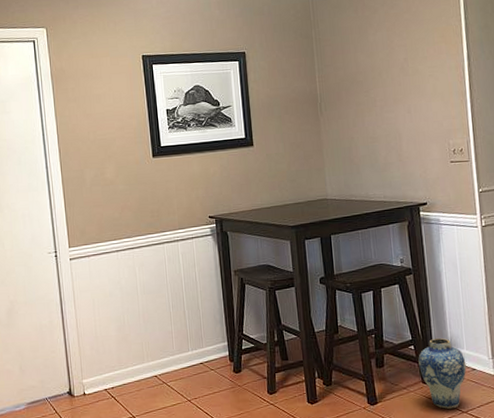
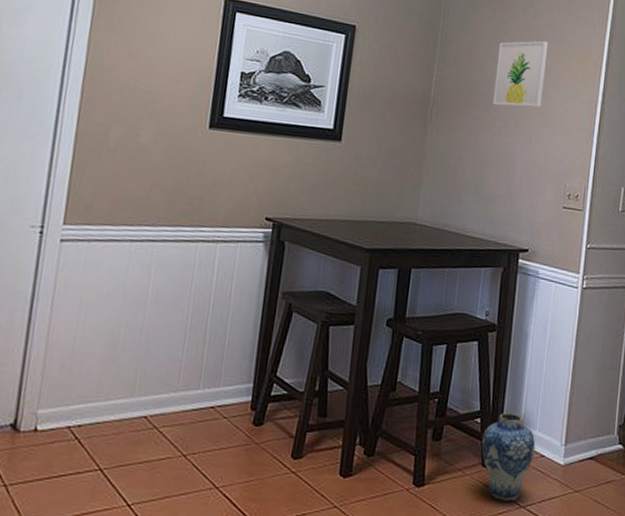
wall art: none [366,25,414,89] -> present [492,41,549,108]

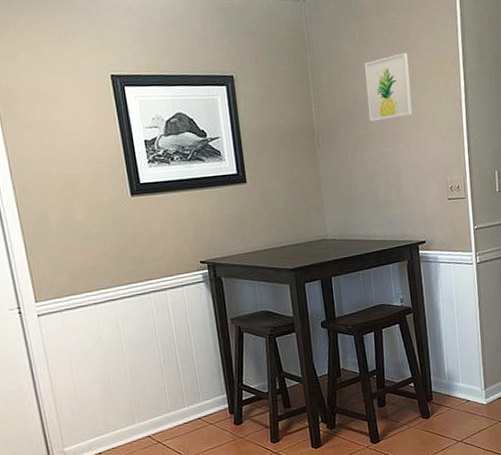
vase: present [481,413,536,502] -> none [418,373,462,440]

